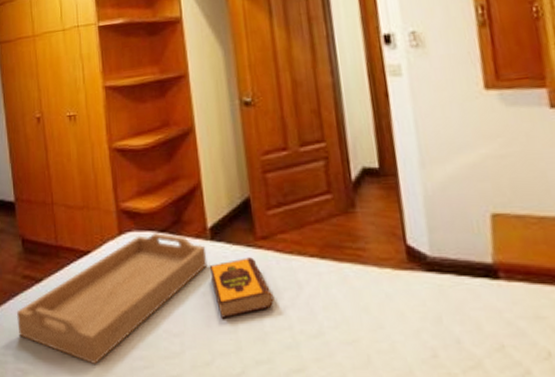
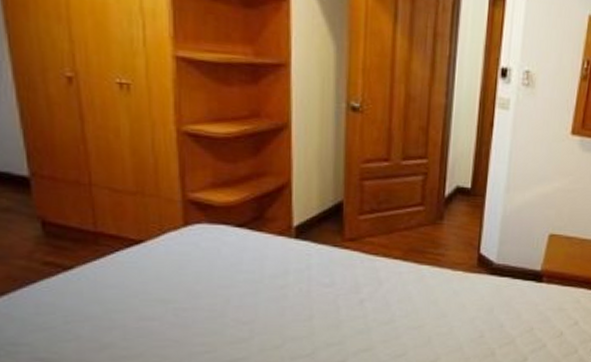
serving tray: present [16,232,208,366] -> none [32,226,289,352]
hardback book: present [209,257,275,318] -> none [290,256,353,309]

